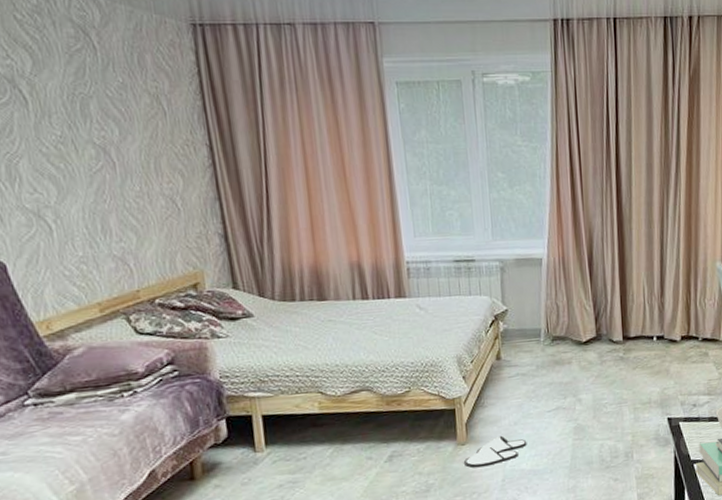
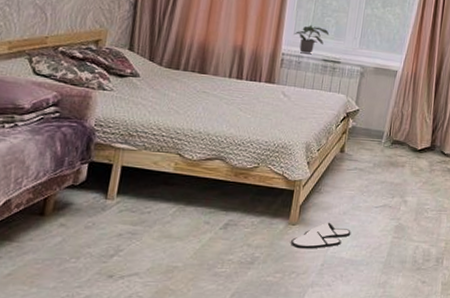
potted plant: none [415,223,455,257] -> present [295,25,330,53]

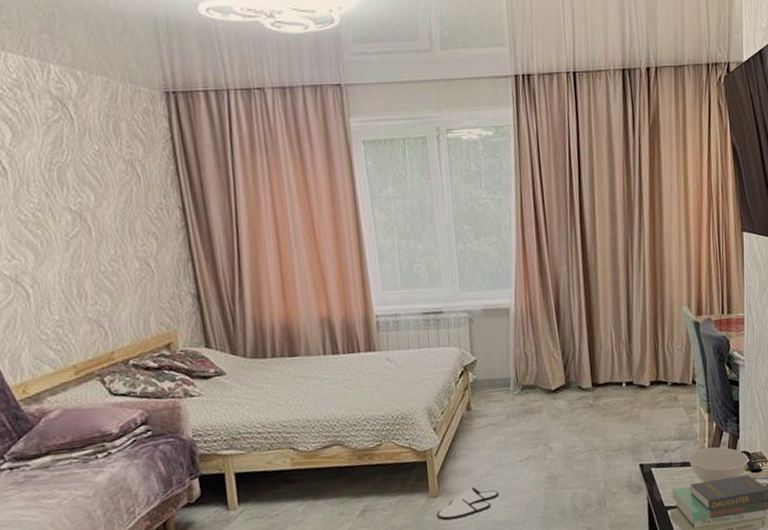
potted plant: present [295,25,330,53] -> none [384,277,423,310]

